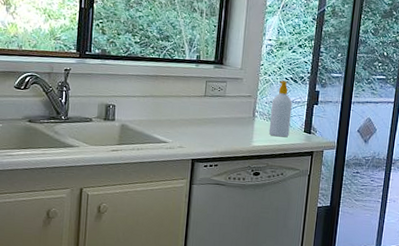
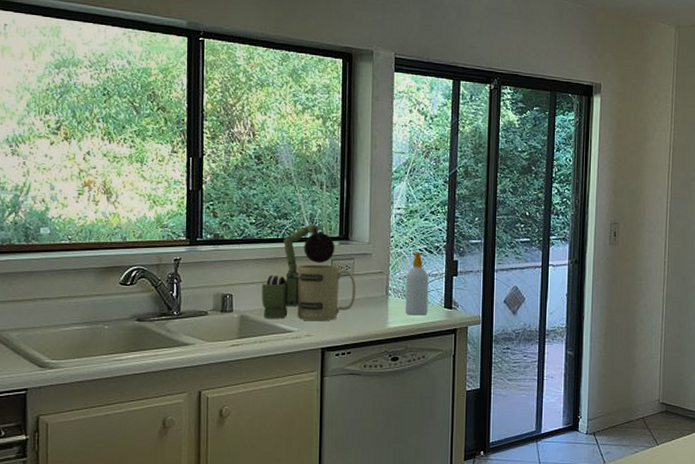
cocoa: none [141,47,227,136] -> present [262,224,356,321]

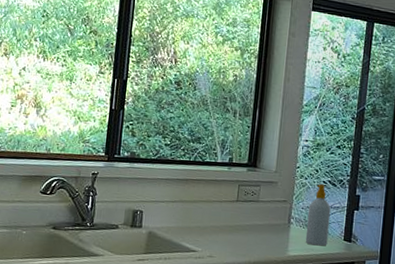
cocoa: present [262,224,356,321] -> none [169,149,260,244]

